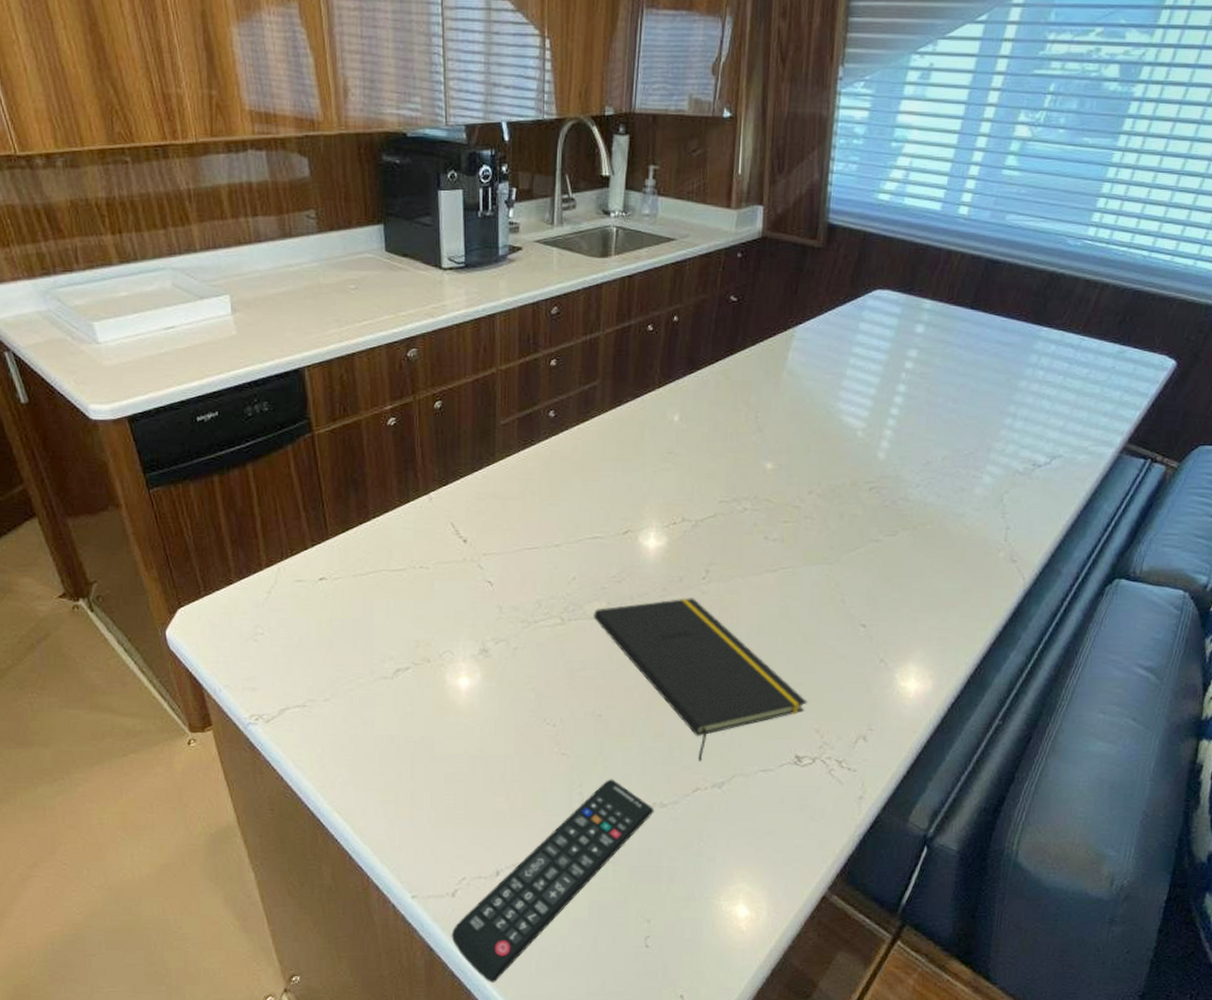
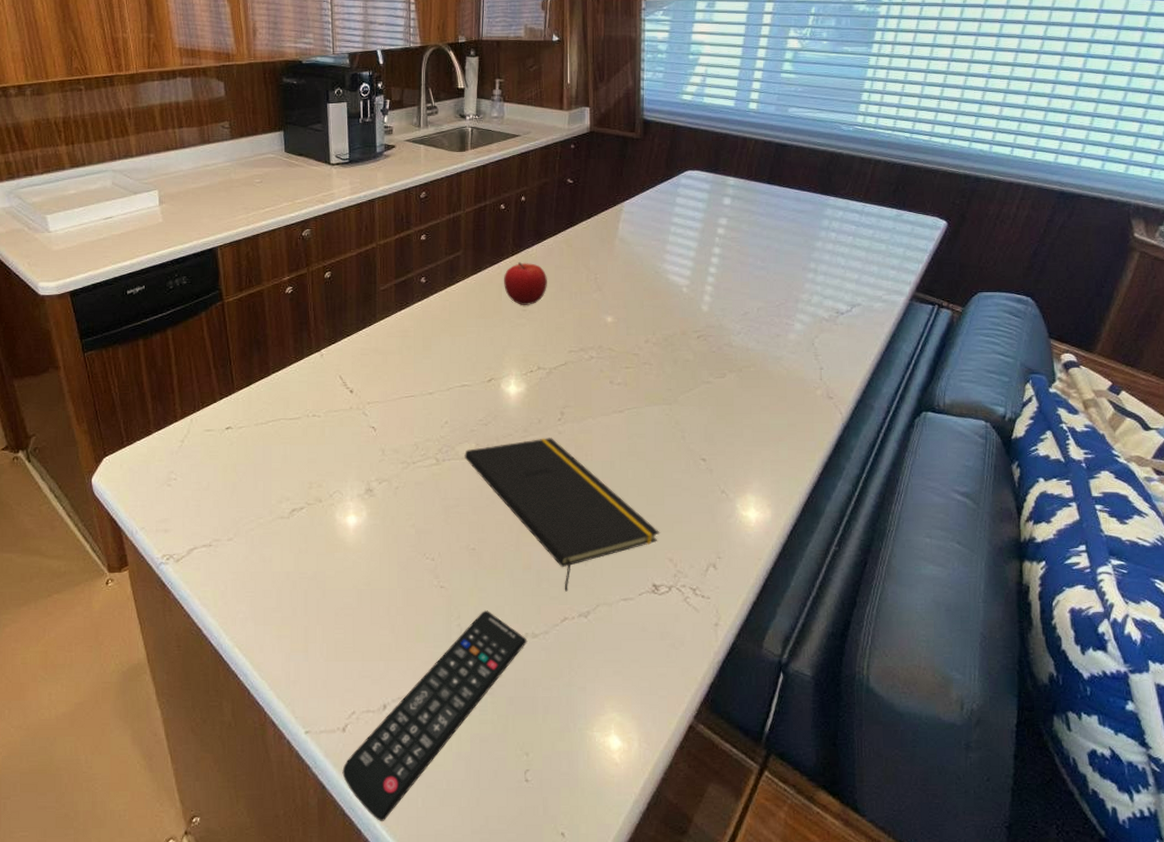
fruit: none [647,395,699,447] -> present [504,262,547,305]

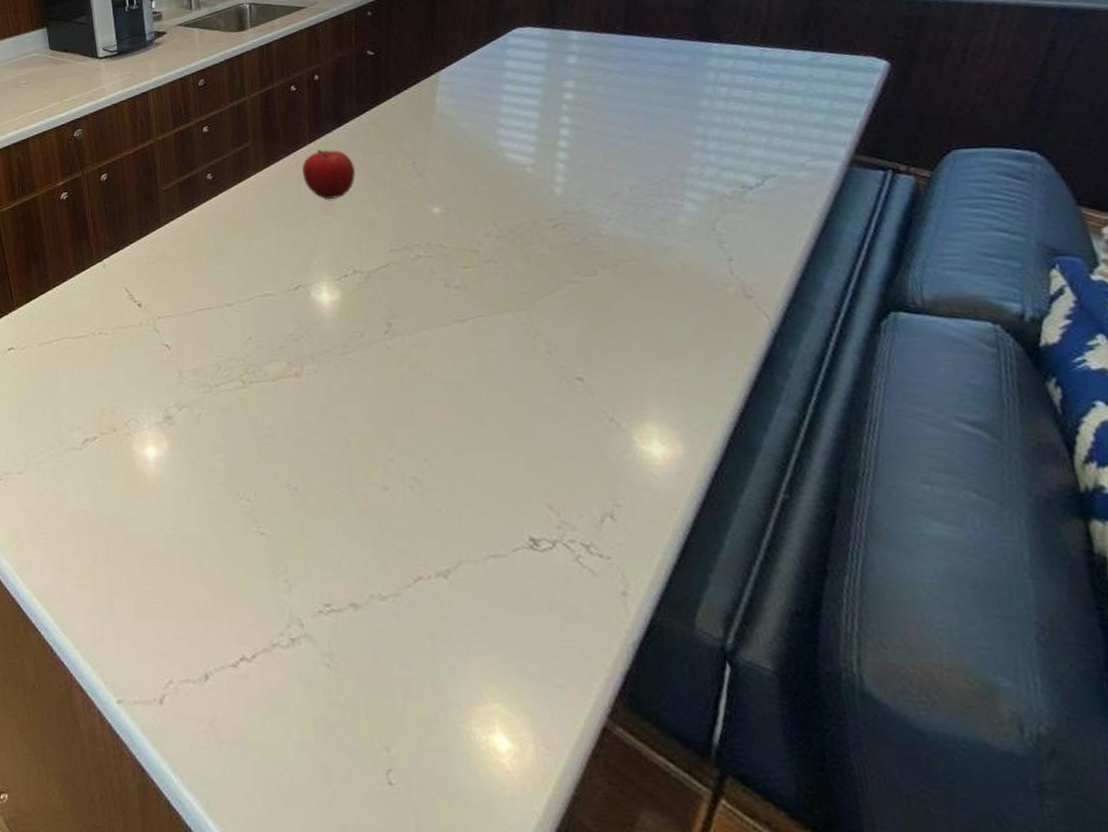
remote control: present [342,610,528,822] -> none [163,564,374,821]
notepad: present [464,438,660,592] -> none [275,354,532,544]

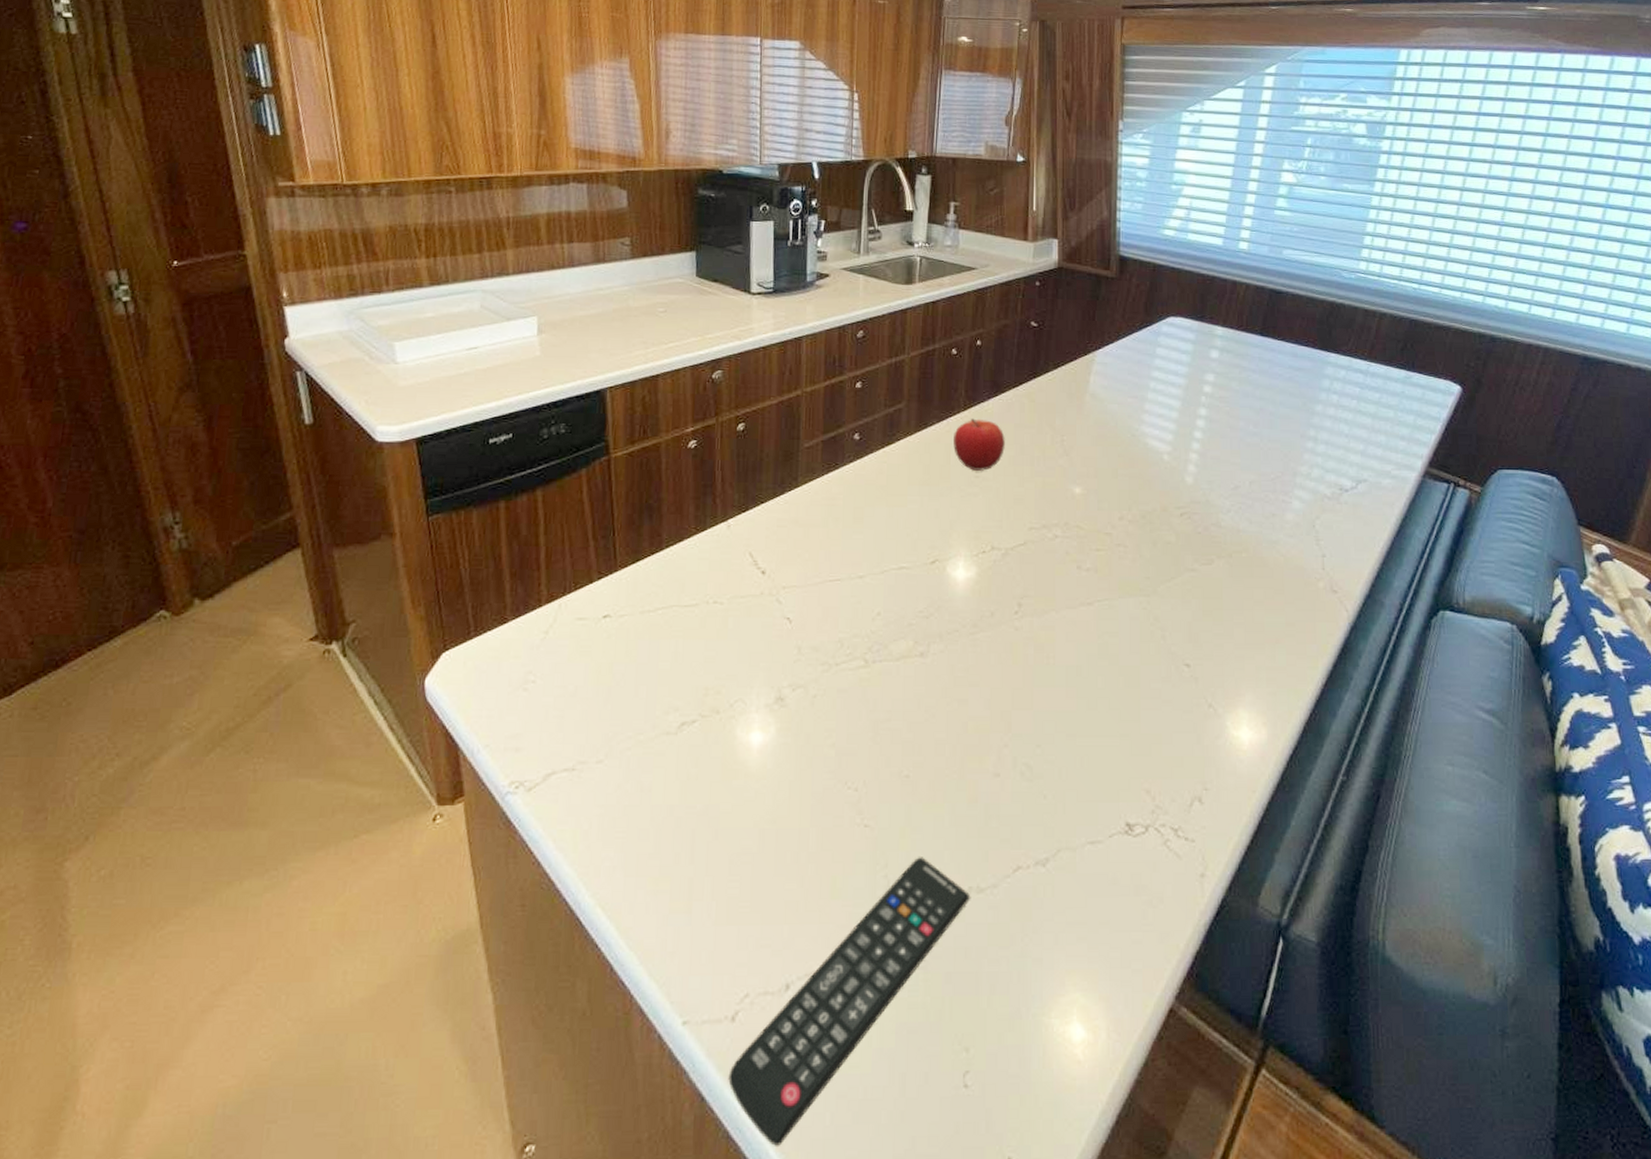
remote control: none [163,564,374,821] -> present [728,857,971,1148]

